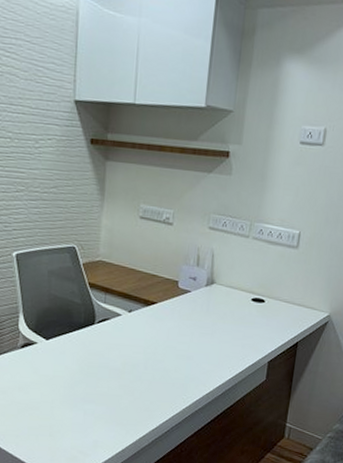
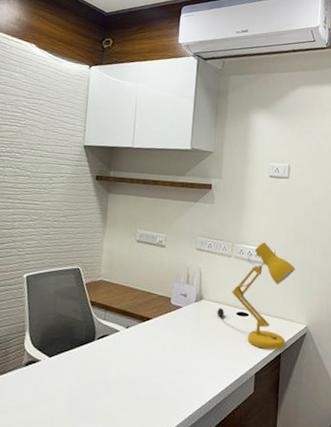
desk lamp: none [229,222,322,339] -> present [217,242,296,350]

